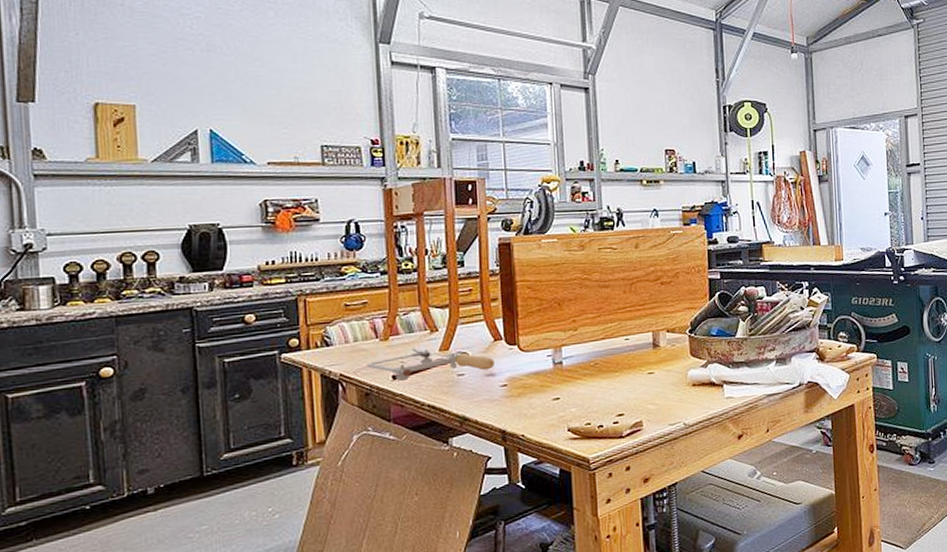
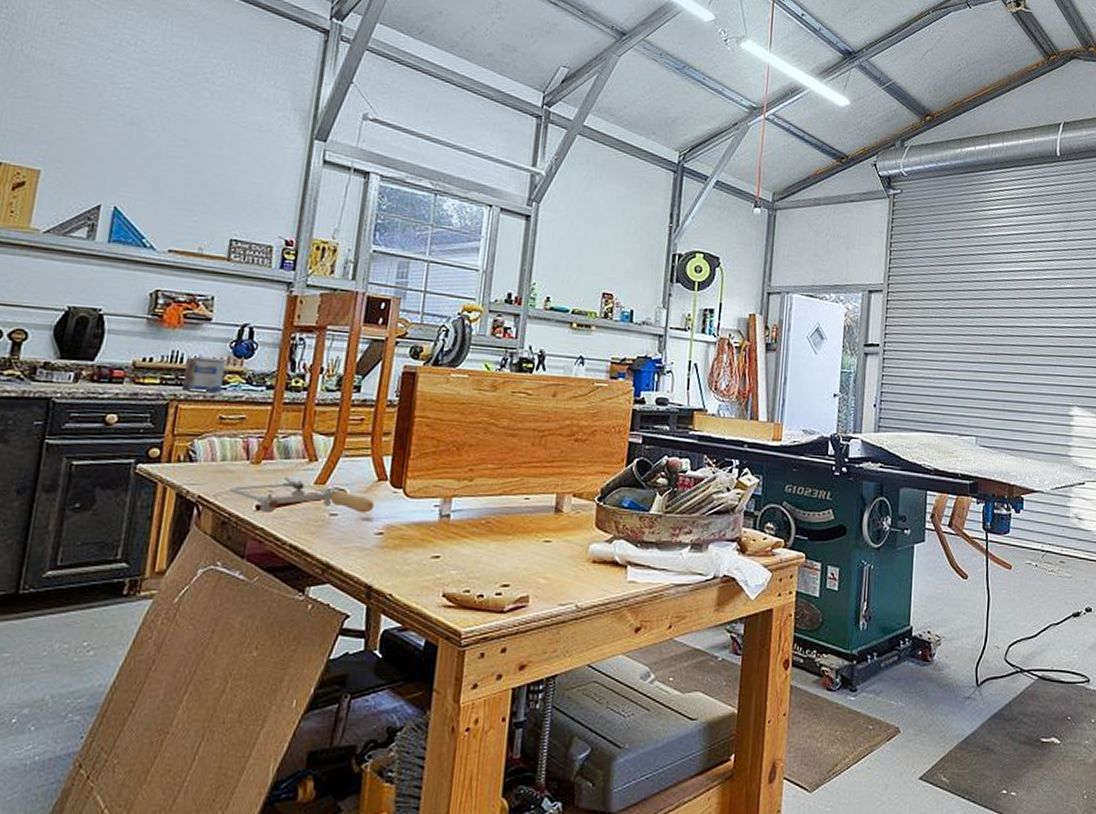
paint can: none [304,252,345,285] -> present [182,356,229,392]

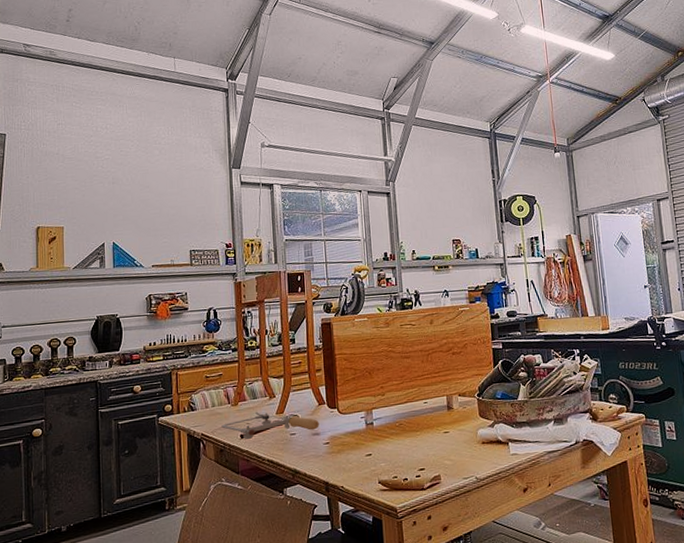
paint can: present [182,356,229,392] -> none [176,334,206,361]

